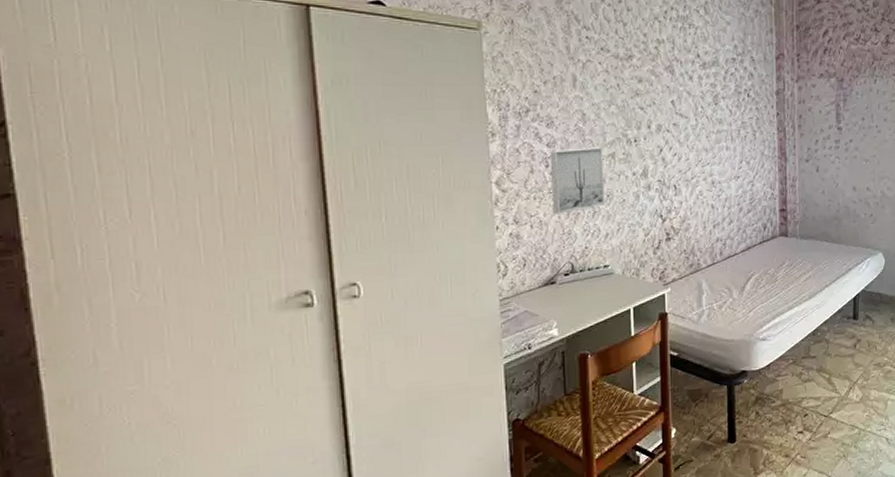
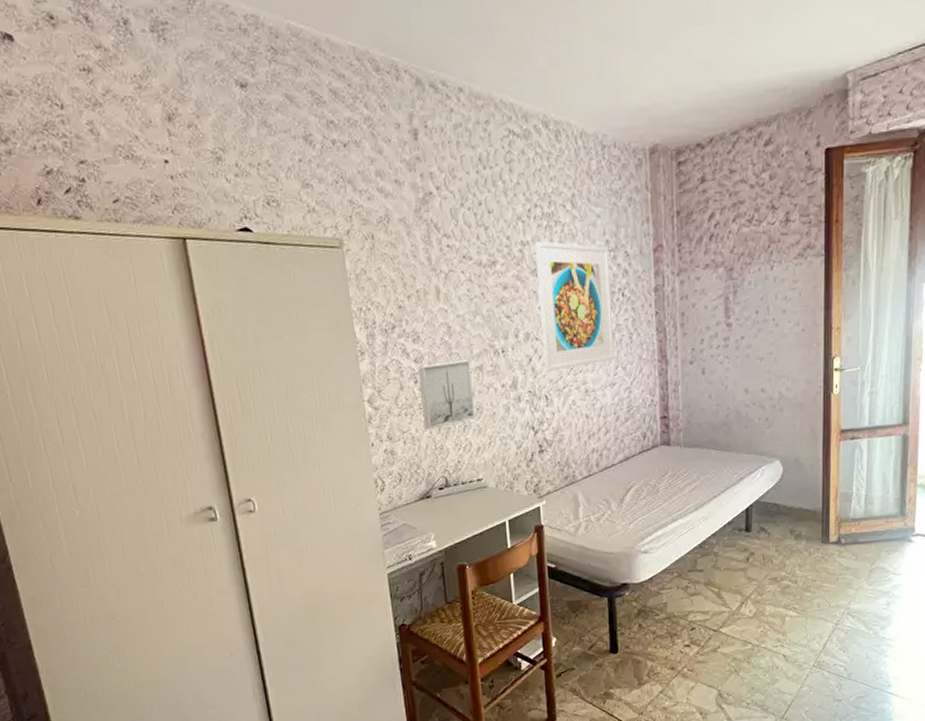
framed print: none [669,40,739,162] -> present [534,240,615,372]

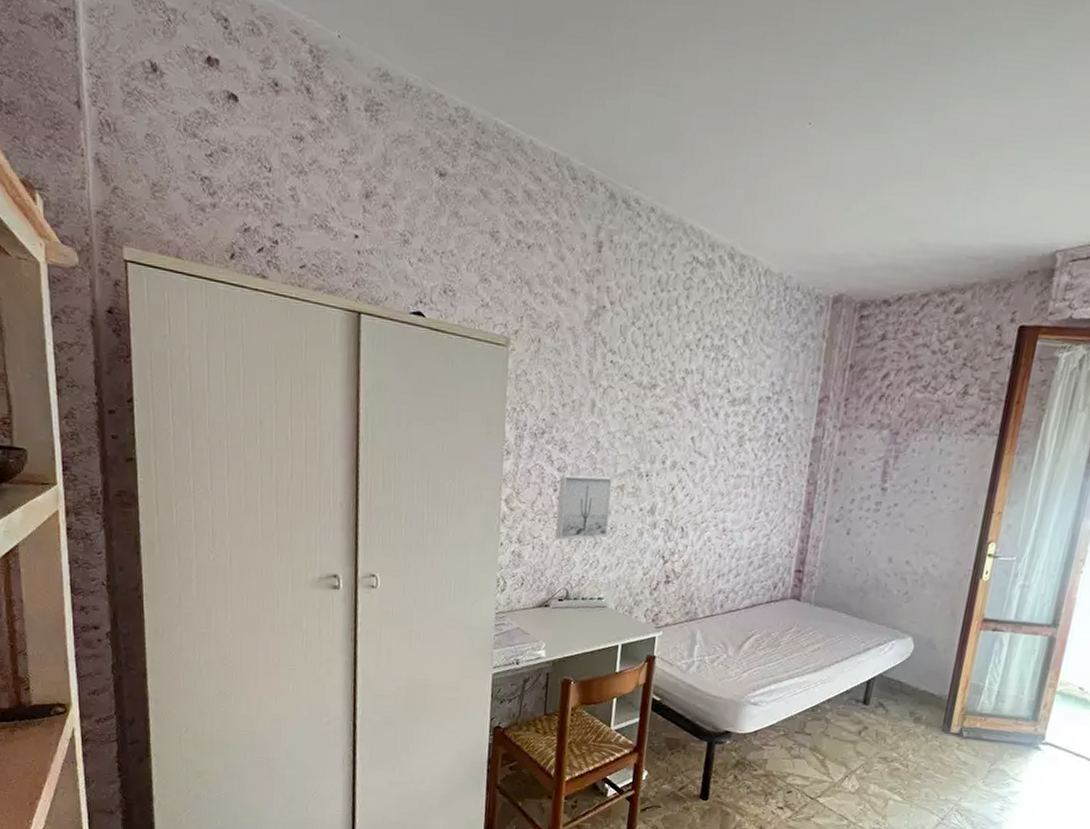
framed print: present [534,240,615,372] -> none [685,371,774,504]

